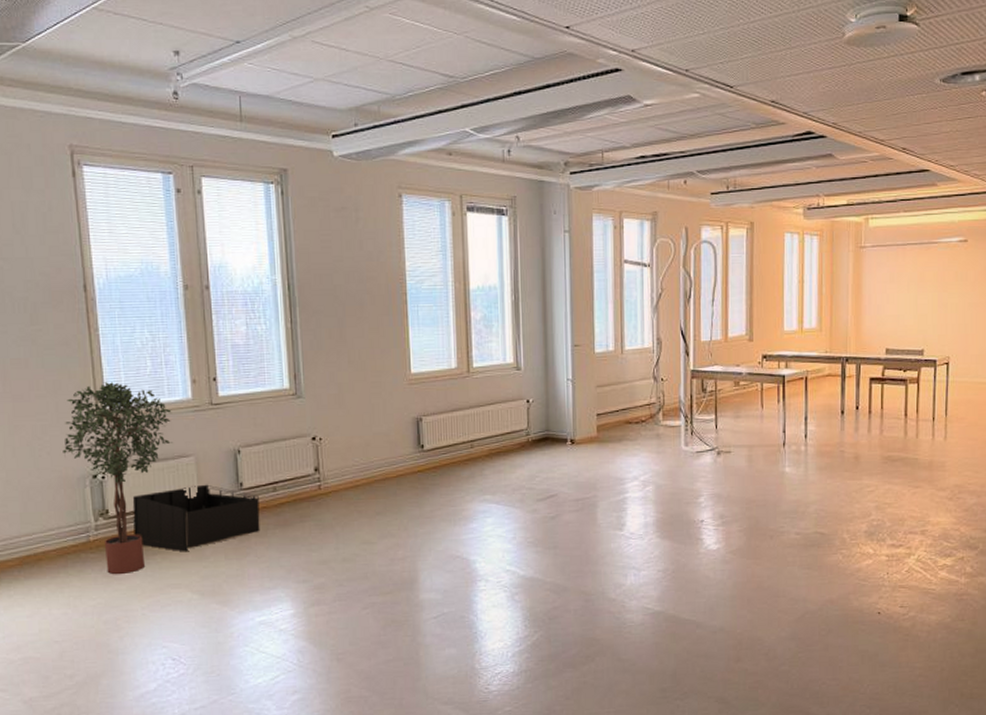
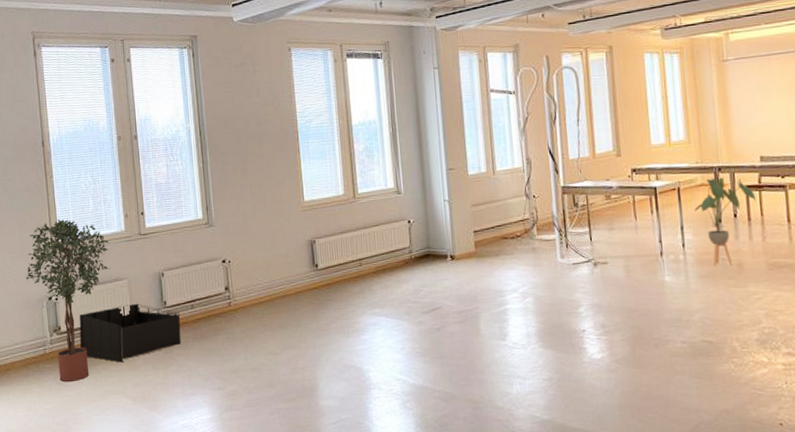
house plant: none [820,368,878,458] -> present [695,177,757,266]

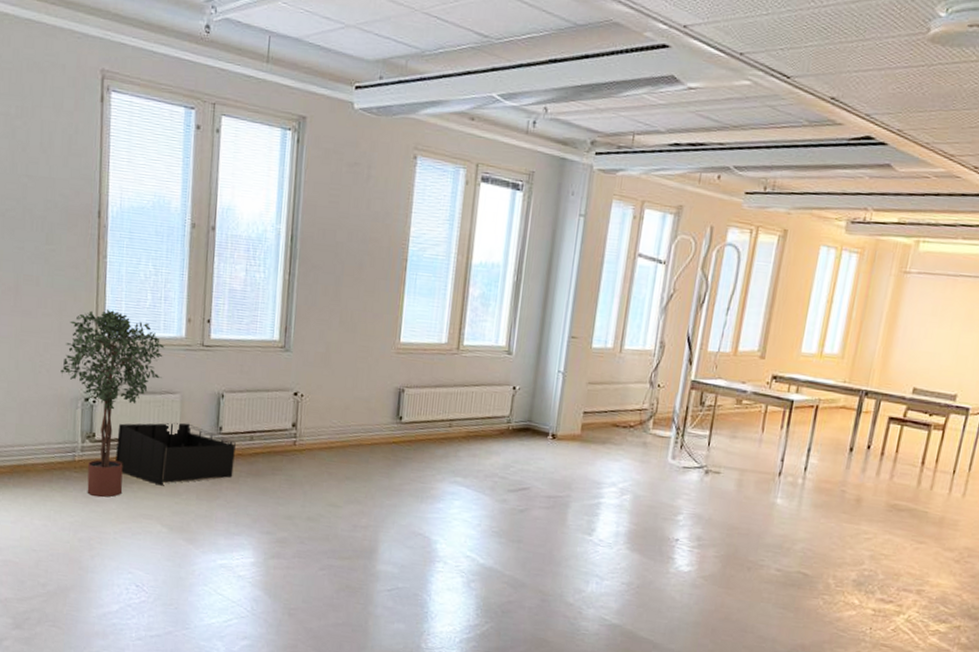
house plant: present [695,177,757,266] -> none [828,401,897,499]

